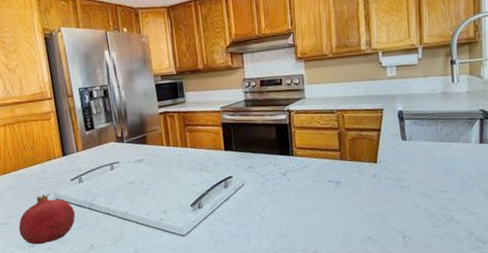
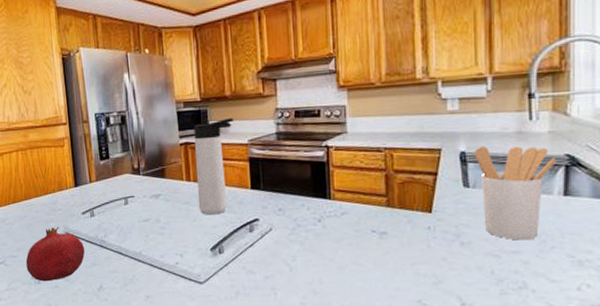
thermos bottle: none [171,88,206,176] -> present [194,117,233,215]
utensil holder: none [410,104,473,182] -> present [475,146,556,241]

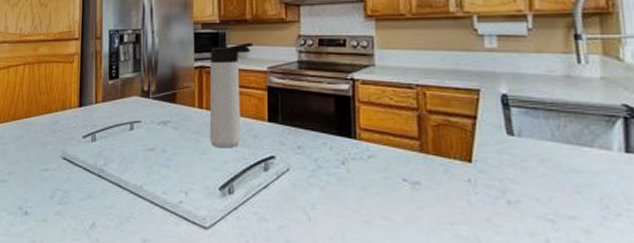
fruit: present [25,226,85,282] -> none [15,150,82,214]
utensil holder: present [475,146,556,241] -> none [518,89,613,204]

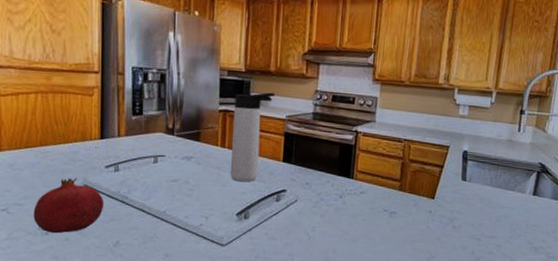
fruit: none [15,150,82,214] -> present [33,177,105,234]

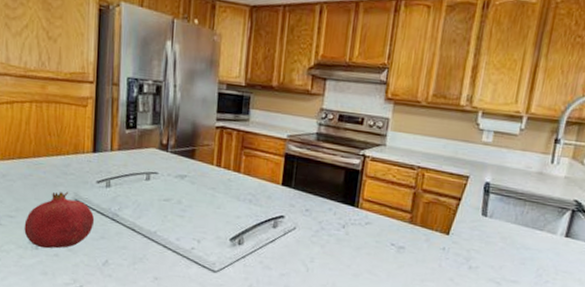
thermos bottle: present [230,90,275,182] -> none [225,105,276,206]

